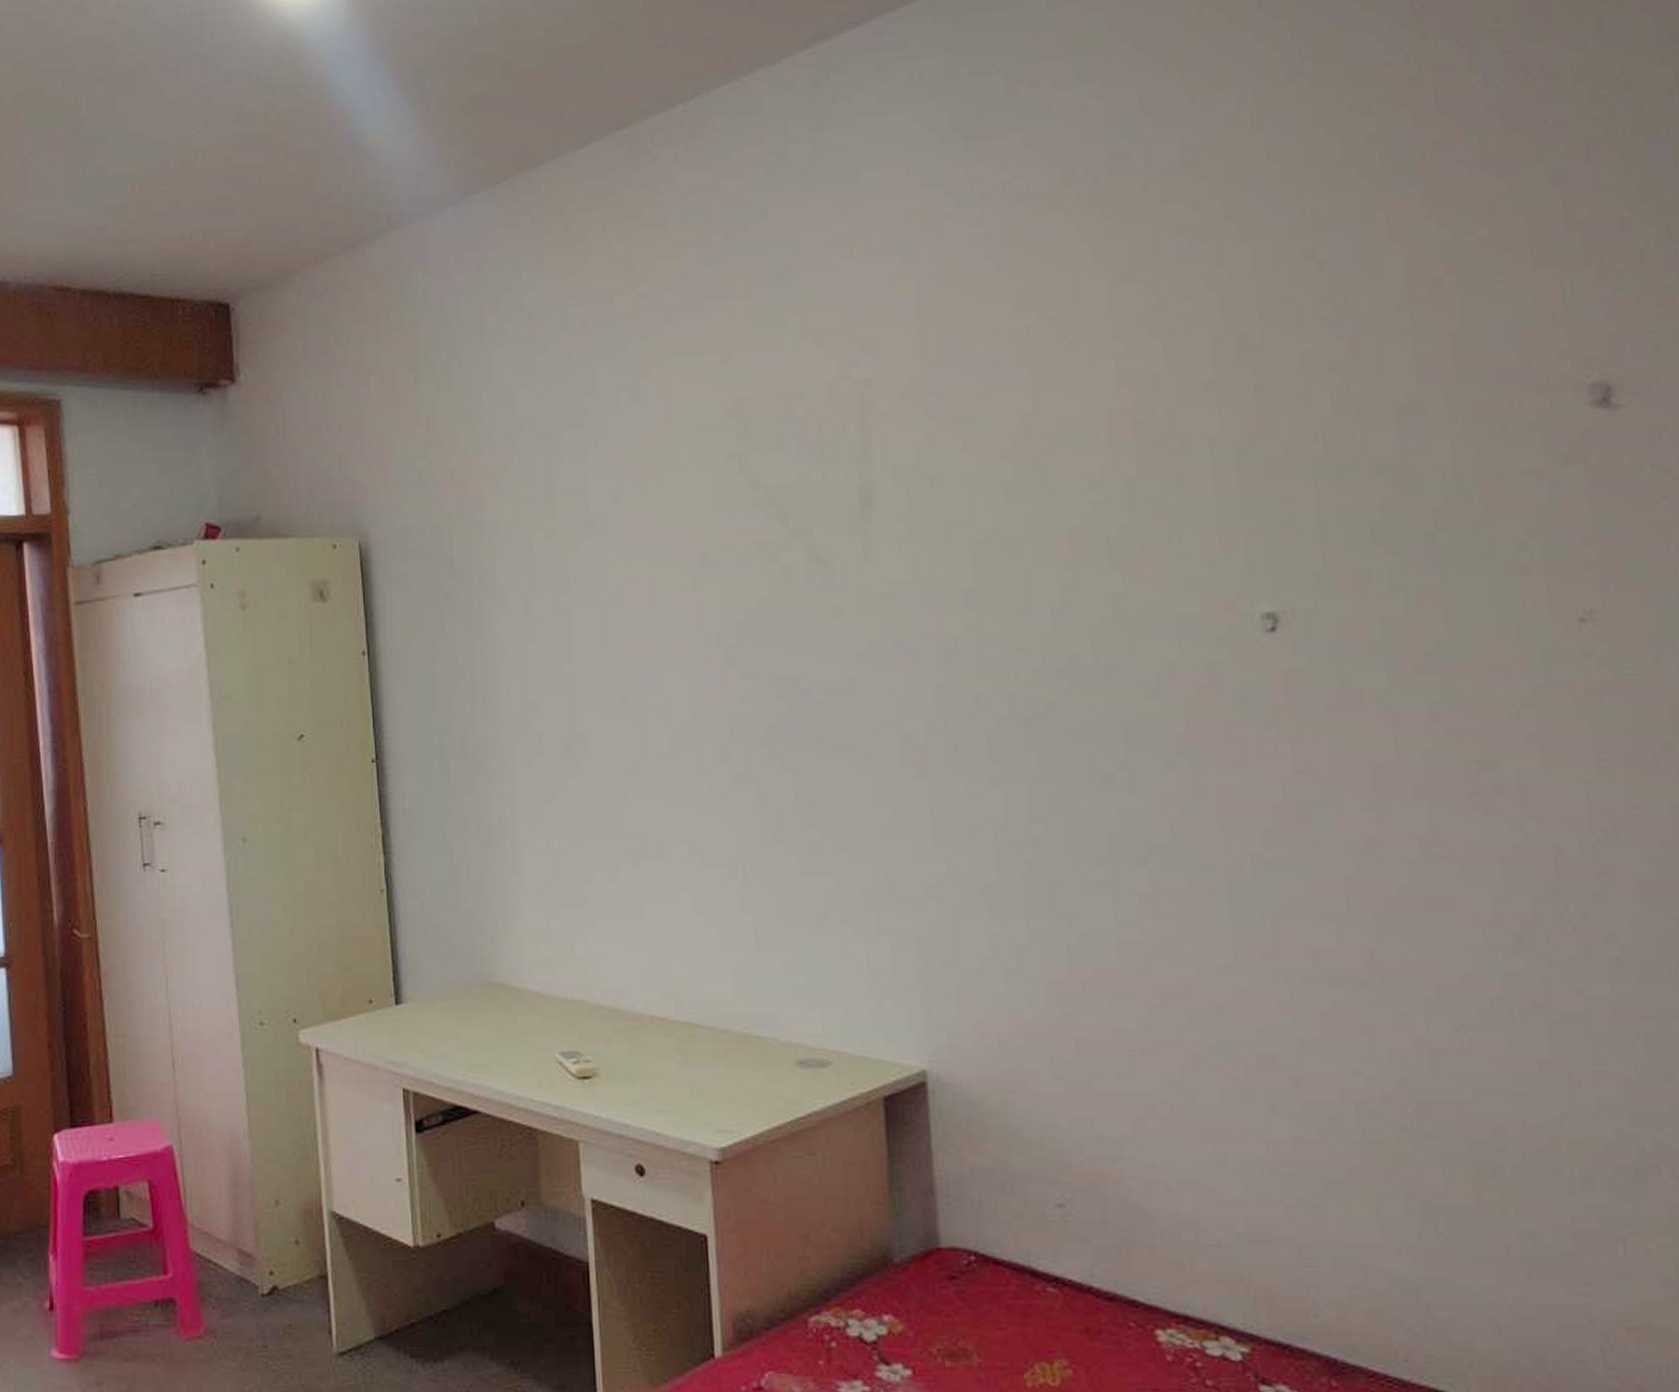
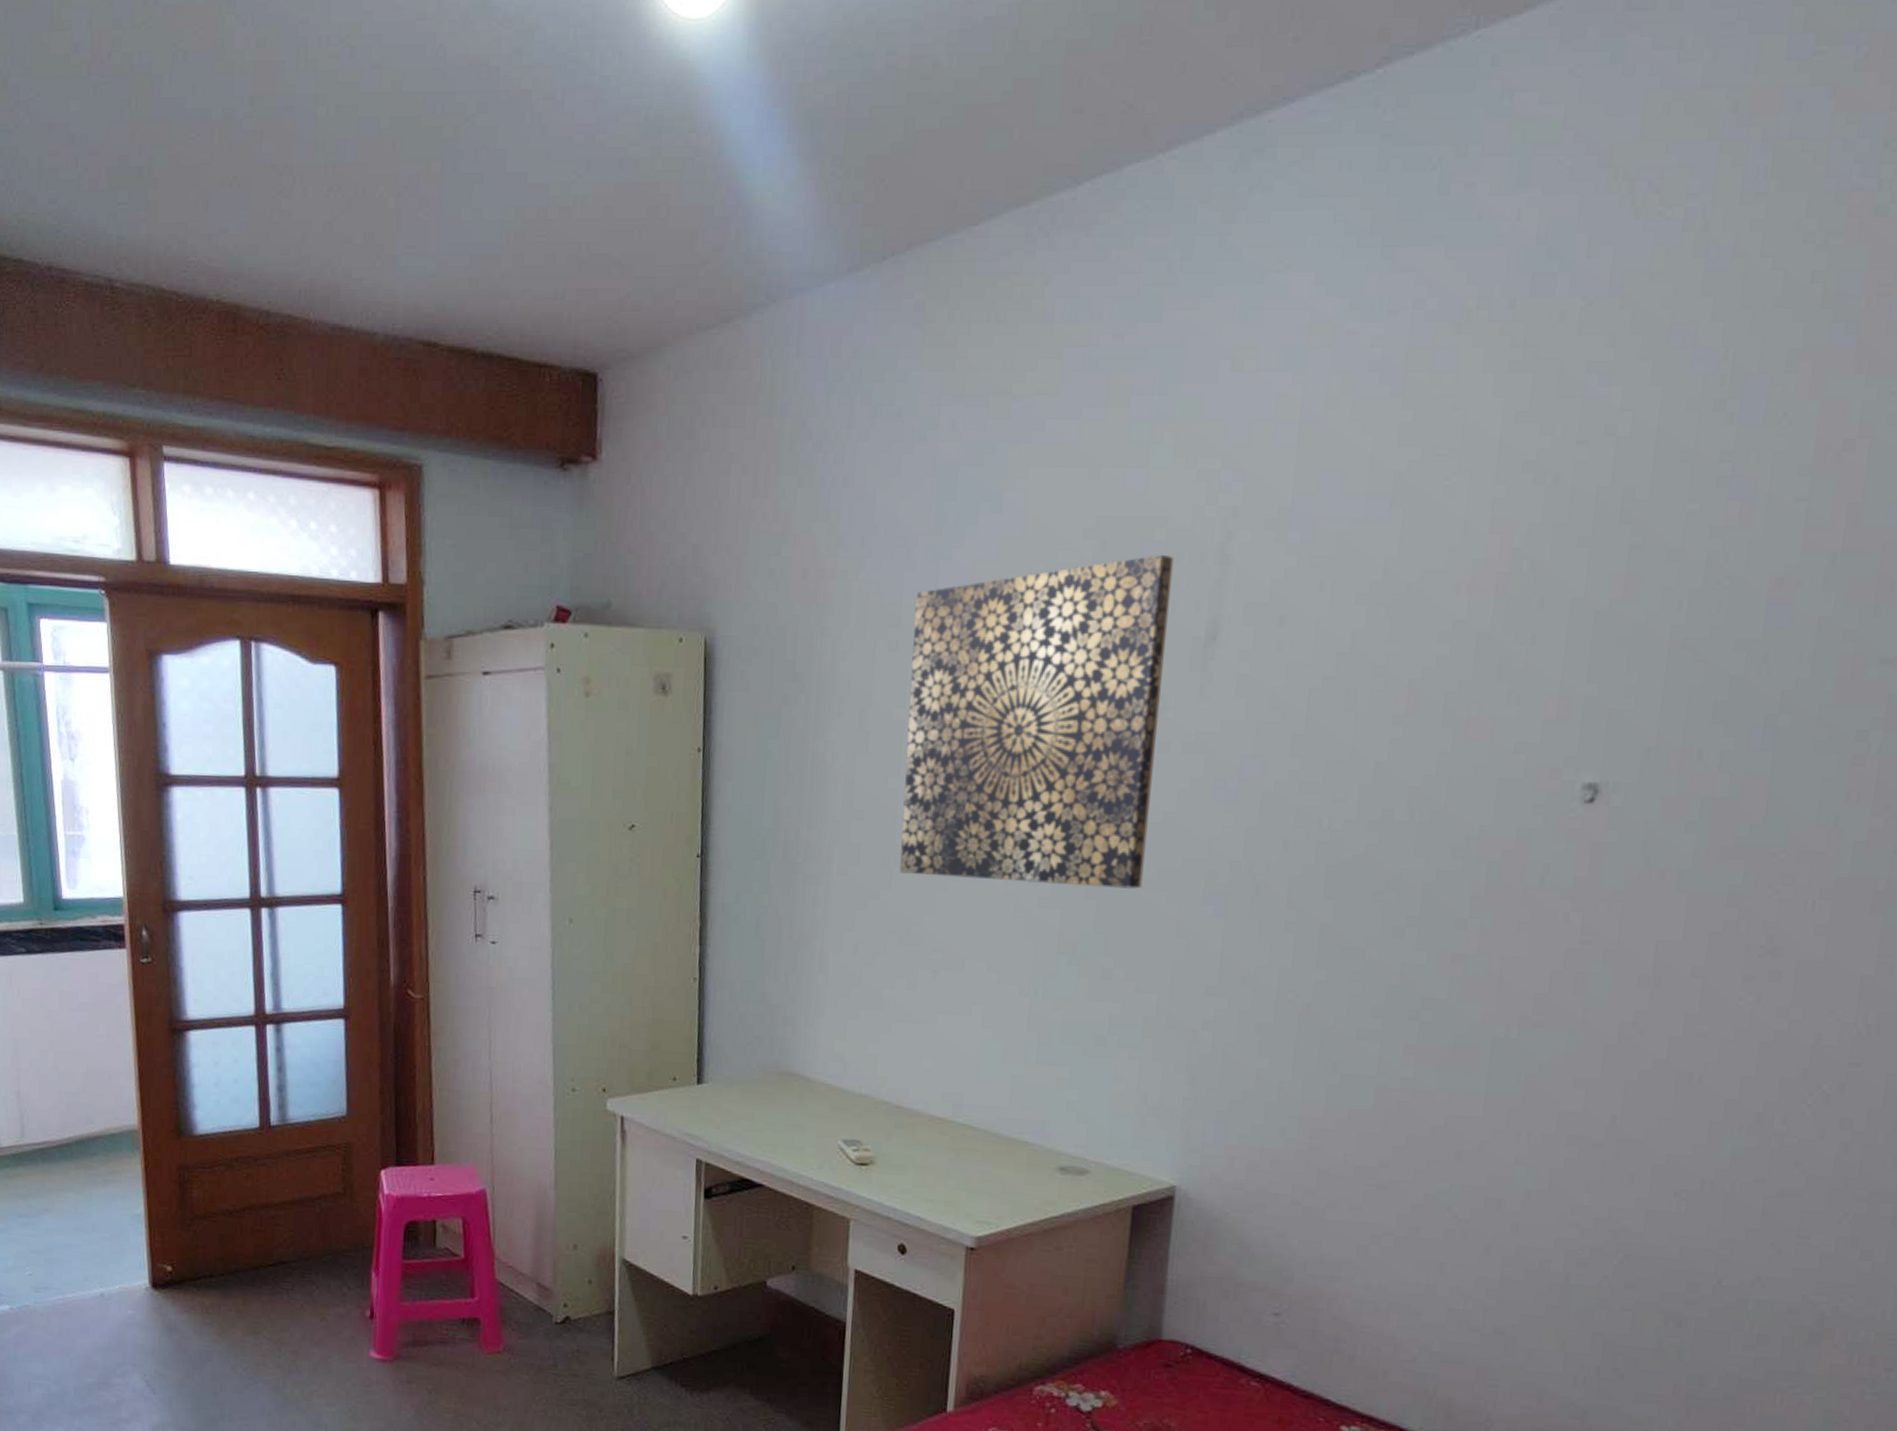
wall art: none [566,428,837,762] -> present [899,554,1175,889]

